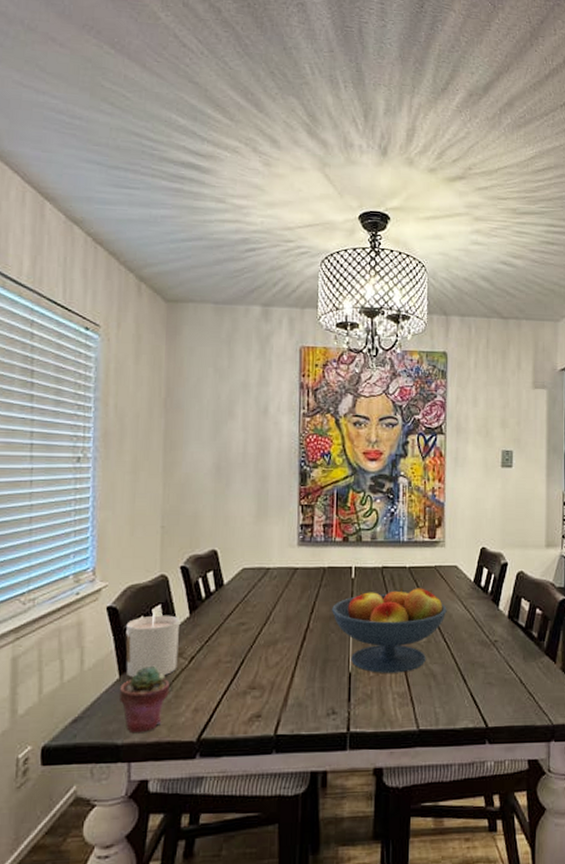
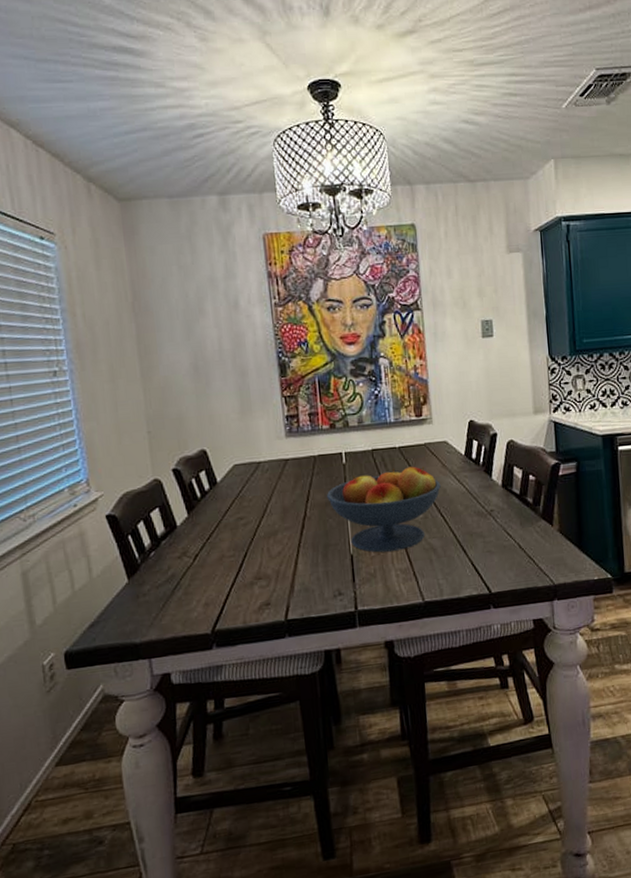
potted succulent: present [120,665,170,733] -> none [130,566,179,632]
candle: present [125,612,180,678] -> none [127,516,183,581]

